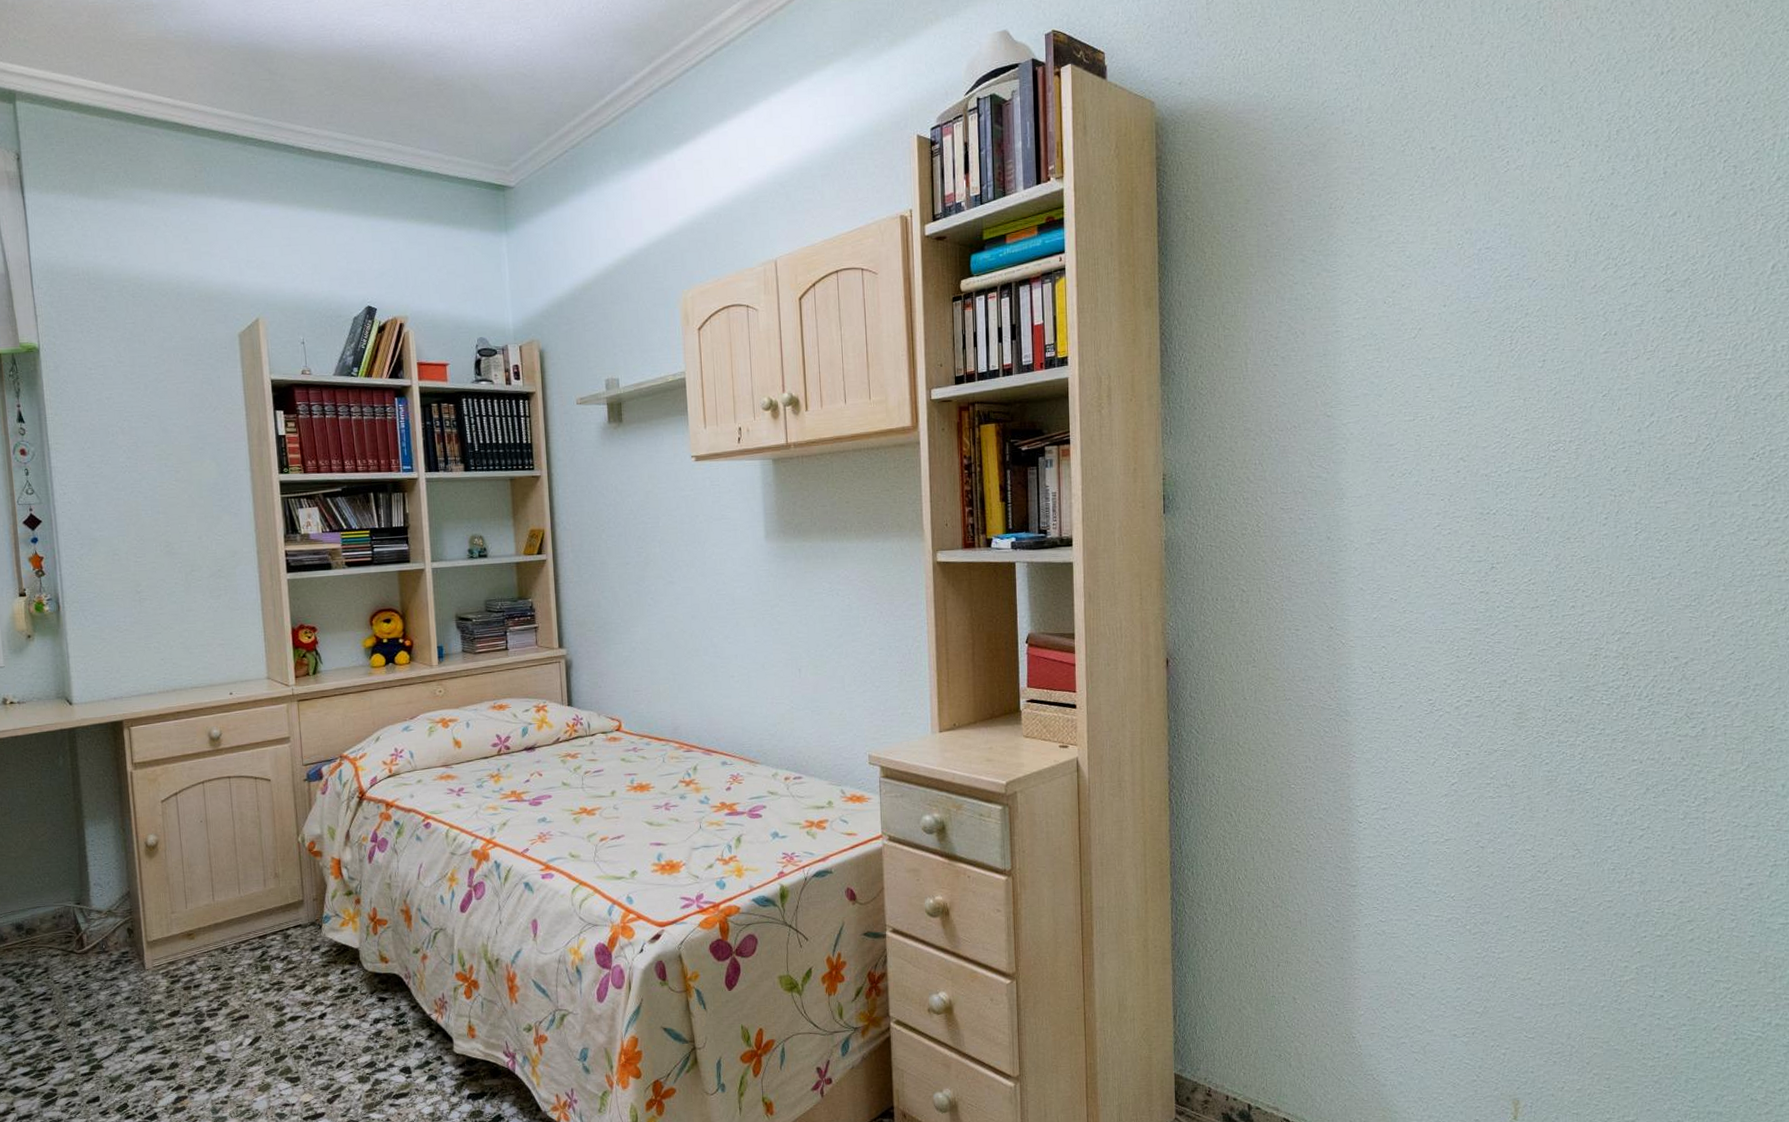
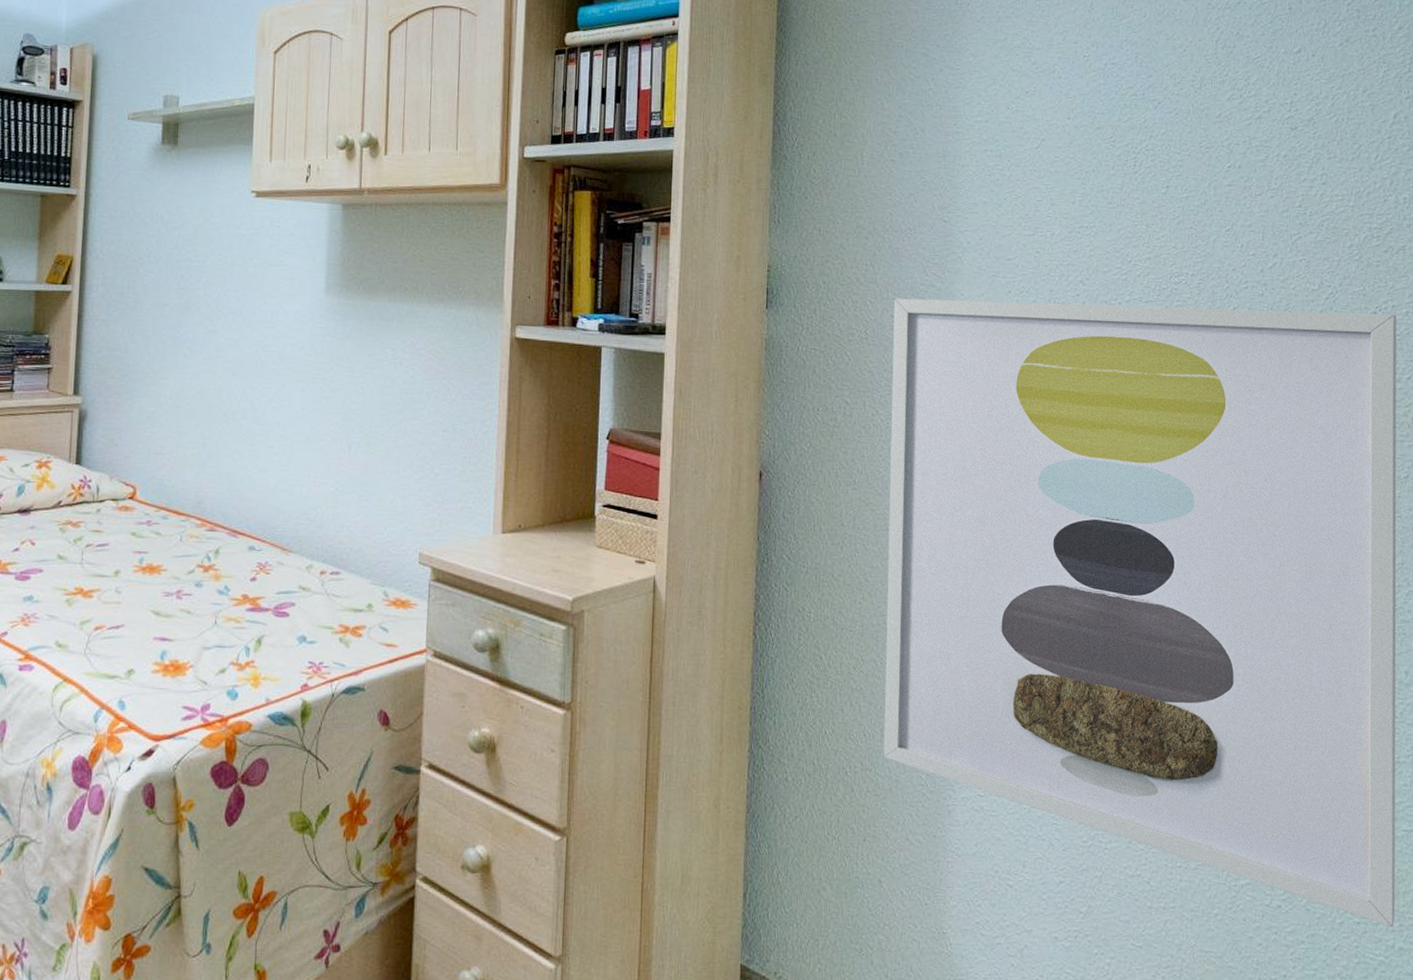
wall art: none [1283,459,1774,1007] -> present [883,298,1396,927]

